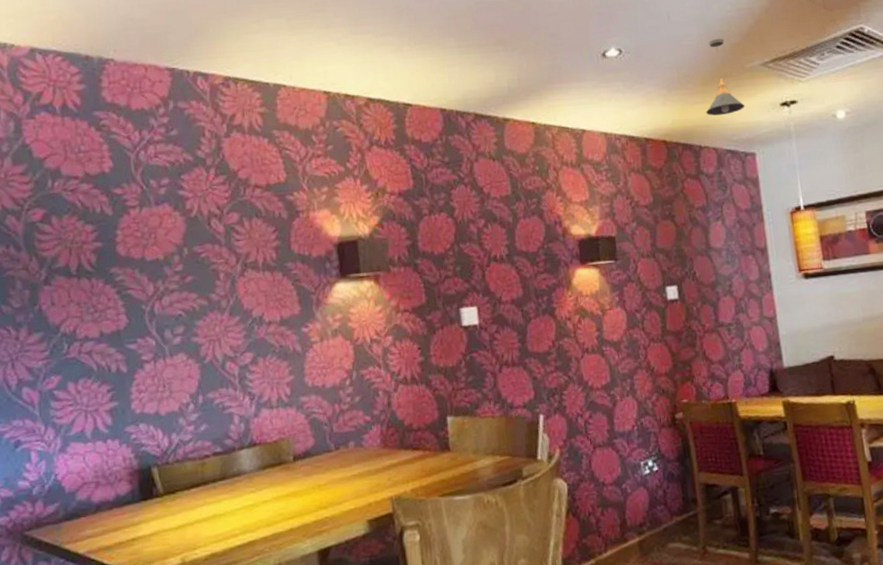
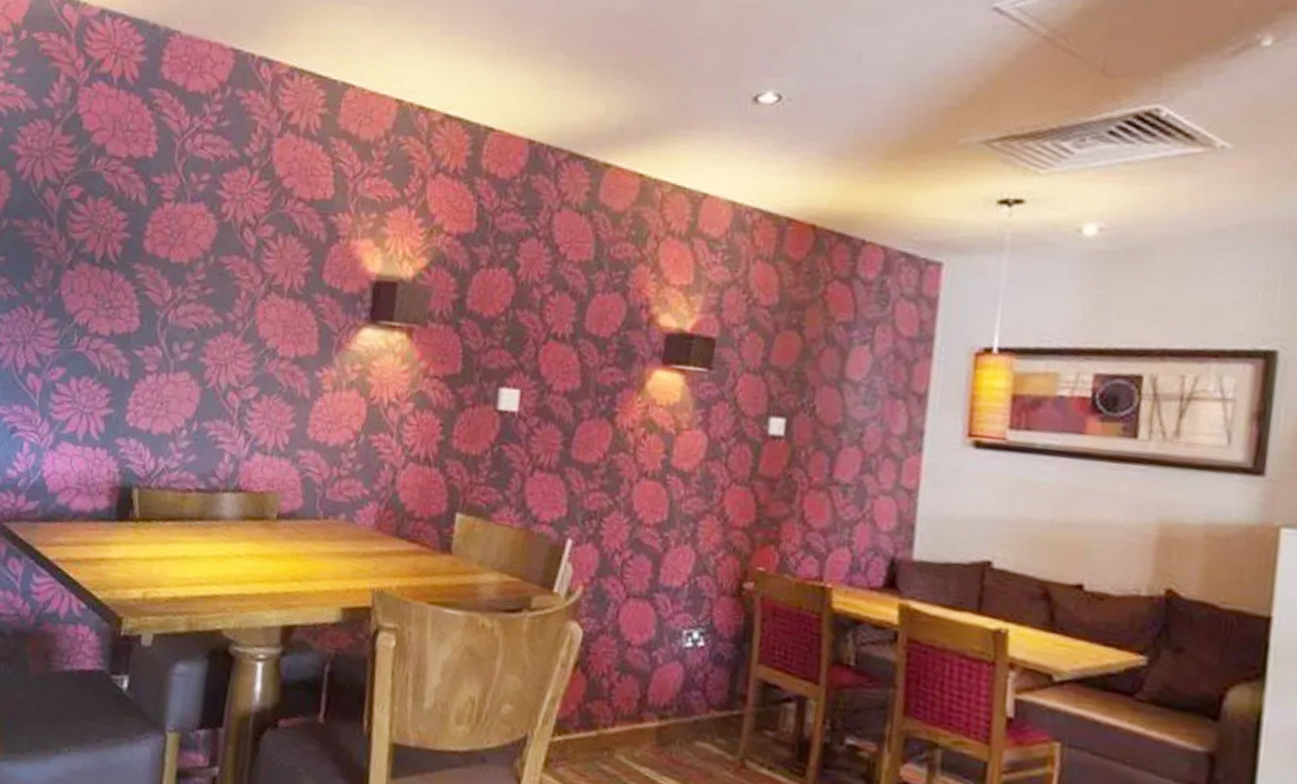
pendant light: present [705,38,745,116] -> none [882,97,943,204]

